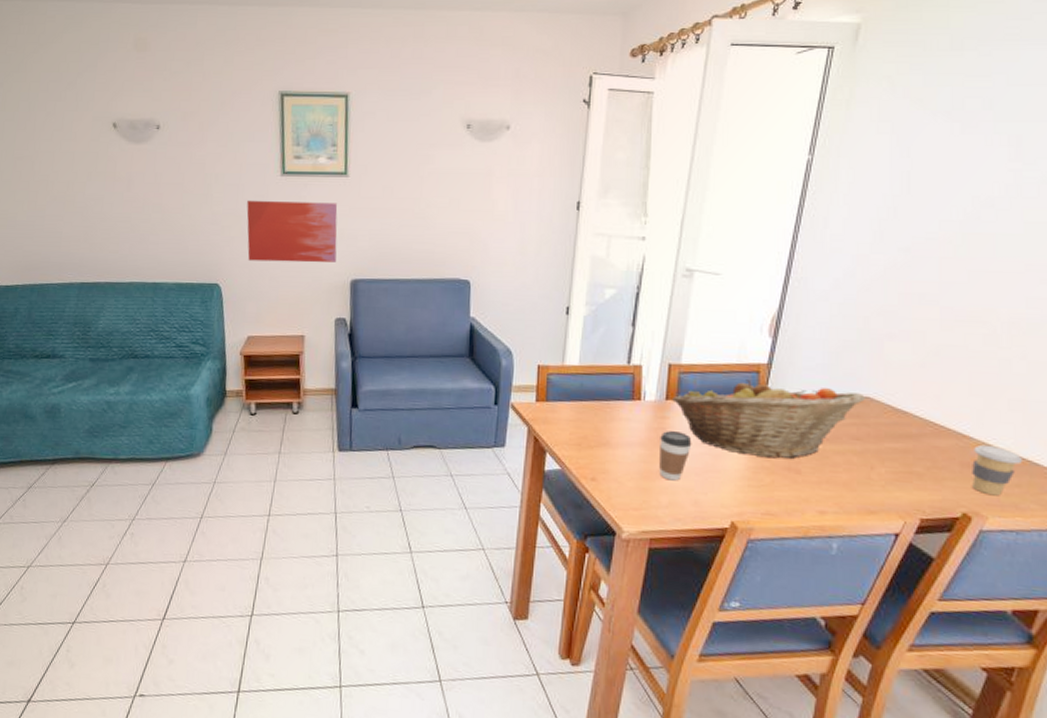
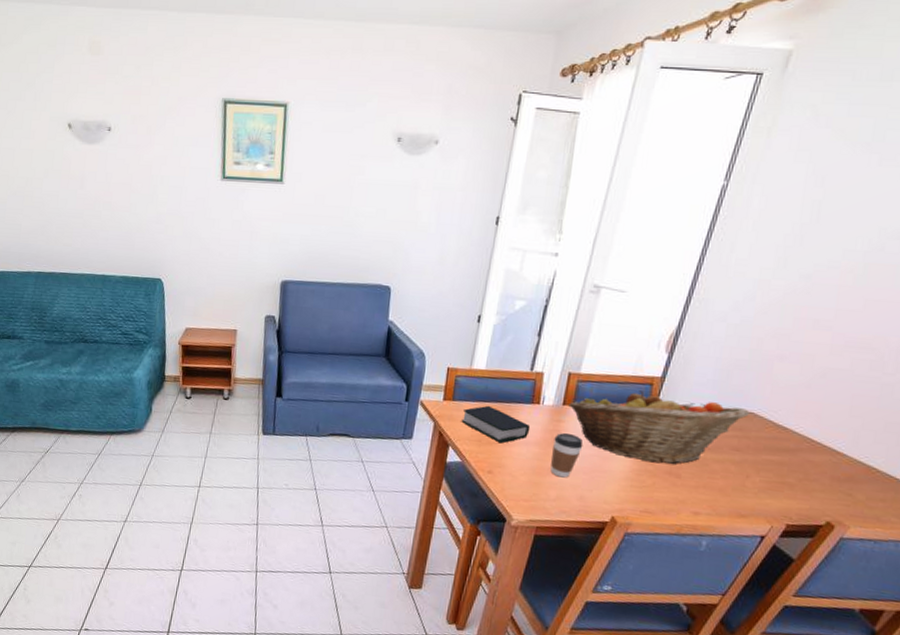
wall art: present [246,200,338,263] -> none [188,202,272,264]
book: none [557,404,633,446] -> present [461,405,531,444]
coffee cup: present [972,444,1022,496] -> none [839,461,890,509]

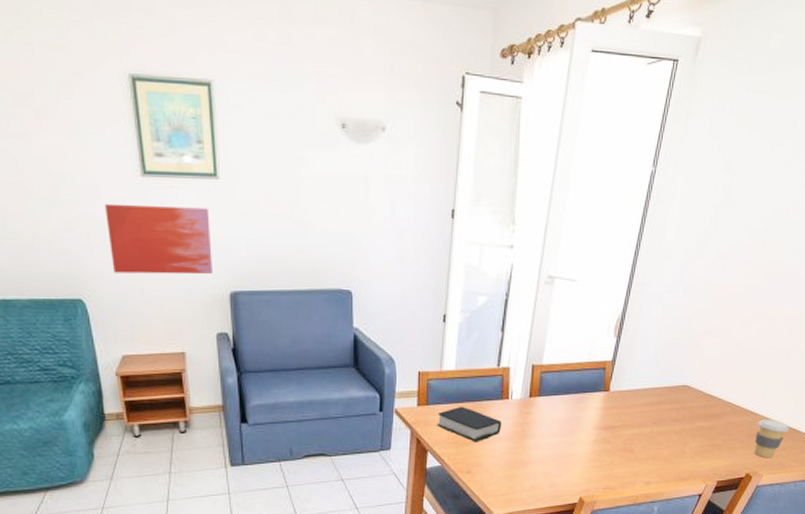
wall art: none [188,202,272,264] -> present [105,203,212,275]
coffee cup: present [550,433,583,478] -> none [523,425,550,468]
fruit basket: present [568,390,750,464] -> none [535,375,684,442]
coffee cup: none [839,461,890,509] -> present [754,418,789,458]

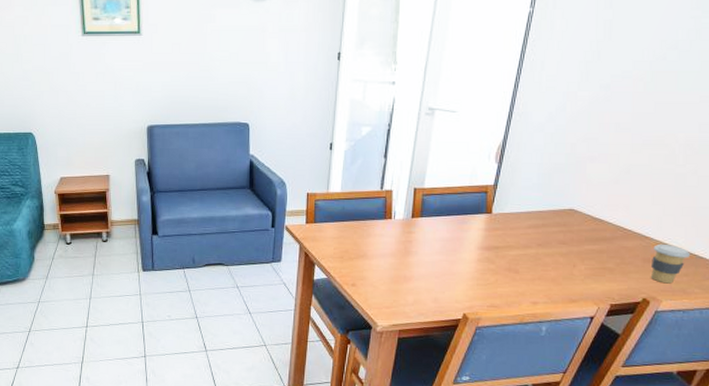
wall art: present [105,203,212,275] -> none [53,58,134,112]
book: present [437,406,502,442] -> none [324,224,386,258]

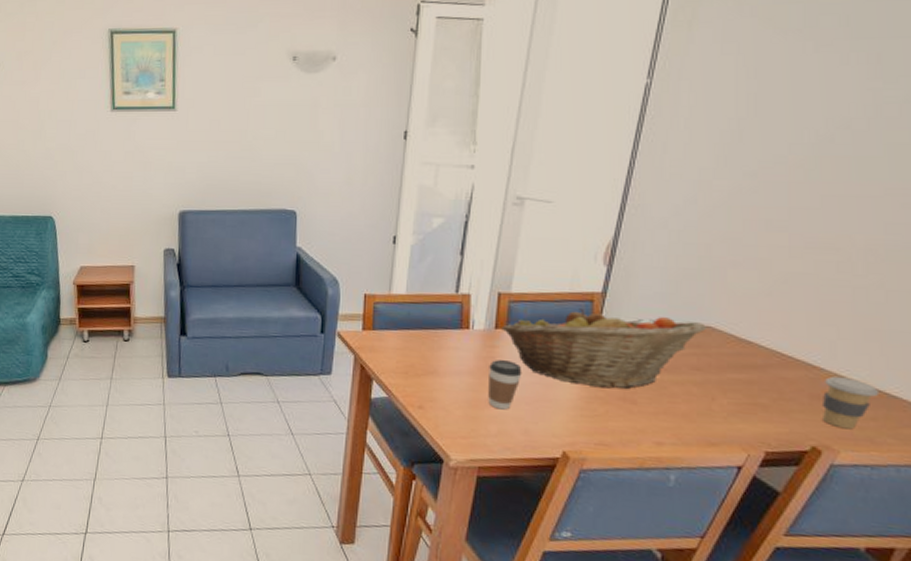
coffee cup: none [406,243,433,283] -> present [488,360,522,410]
fruit basket: none [417,198,571,262] -> present [502,308,706,389]

